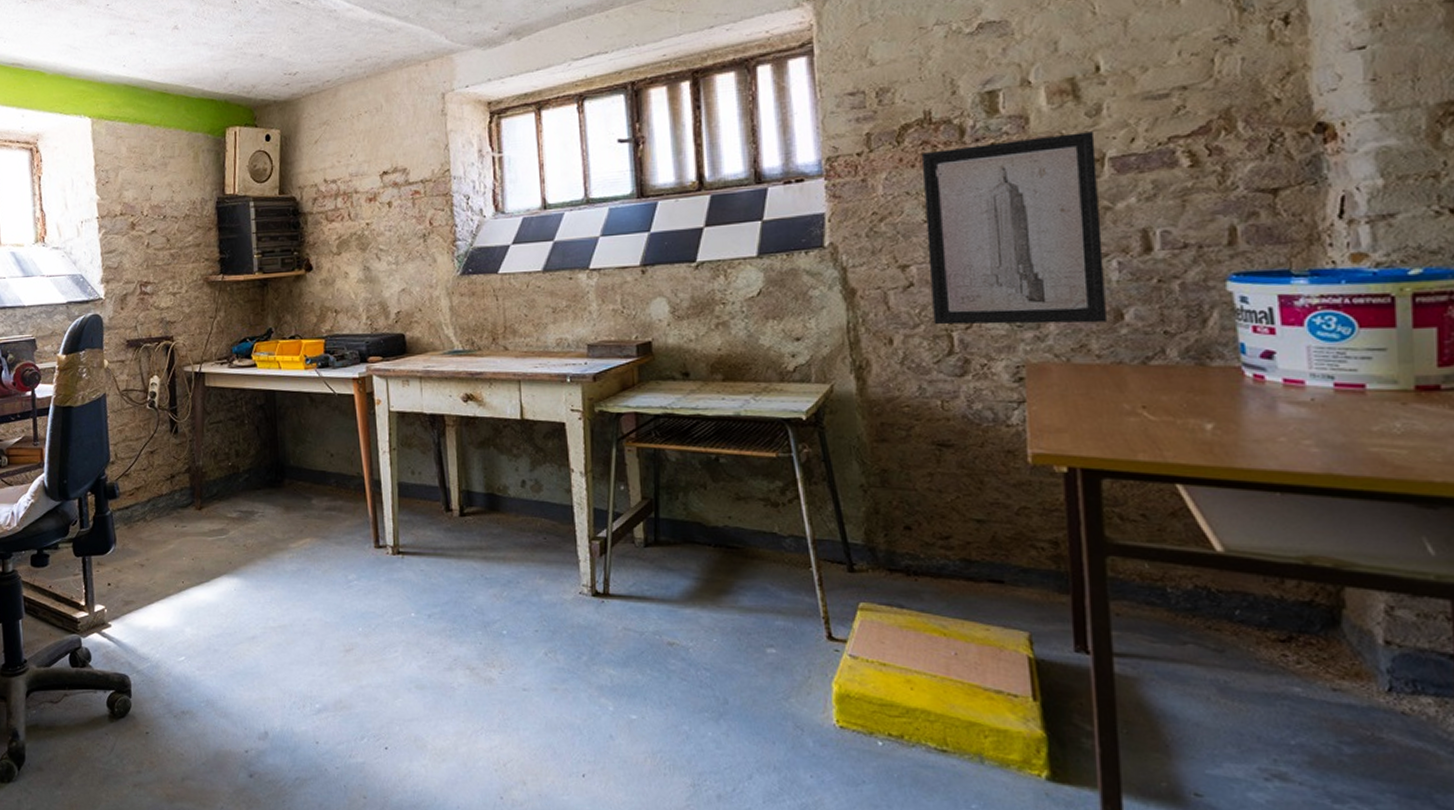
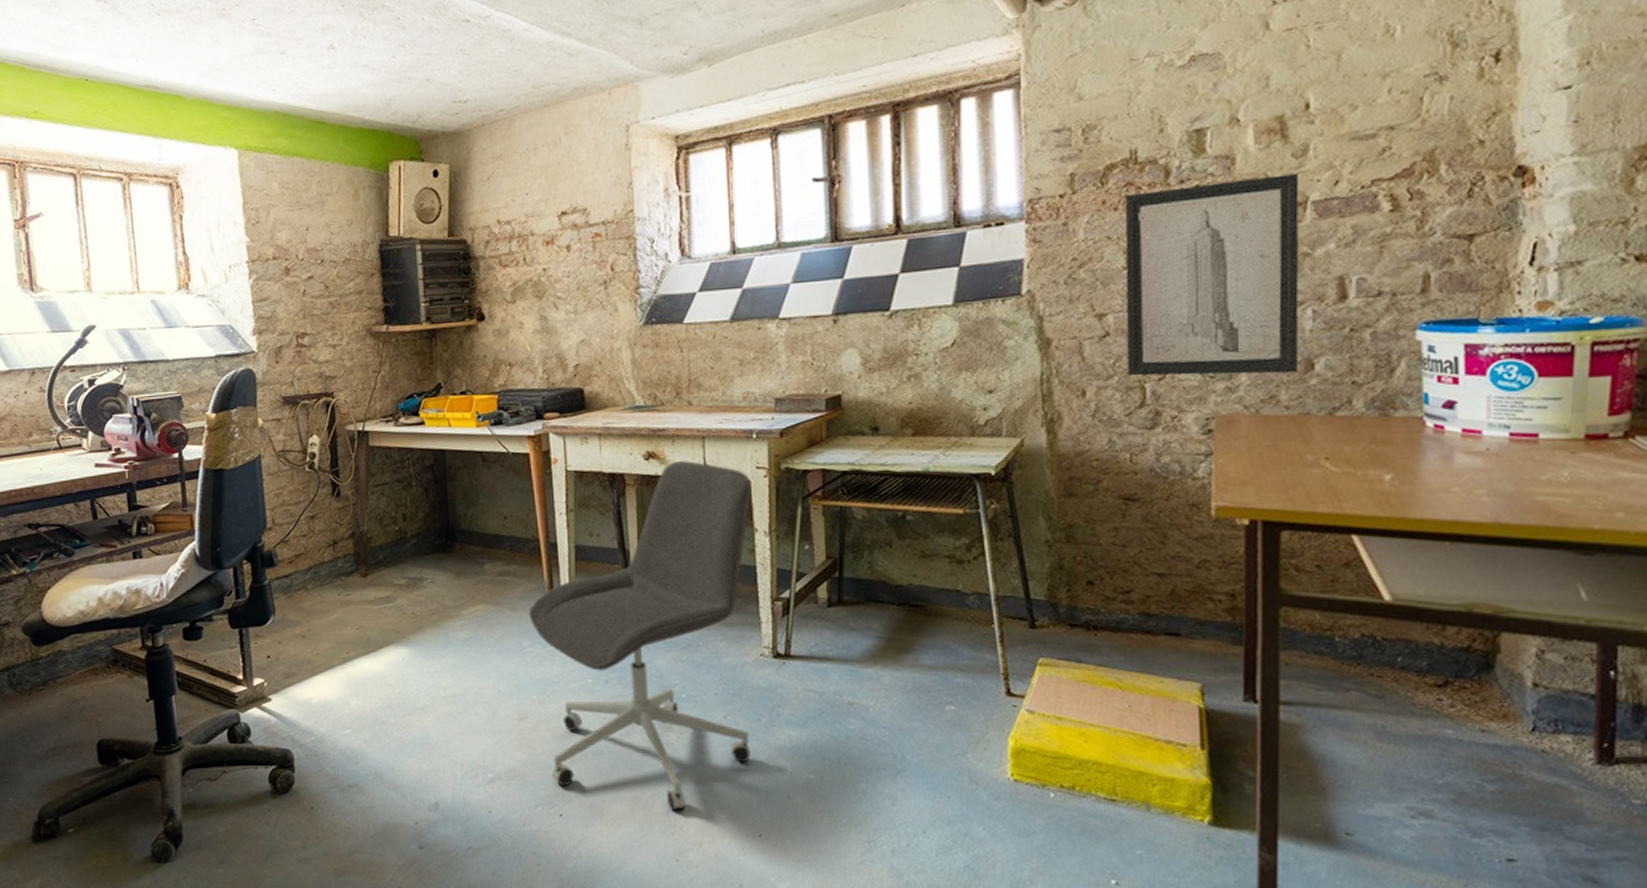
office chair: none [354,403,573,747] -> present [528,461,752,810]

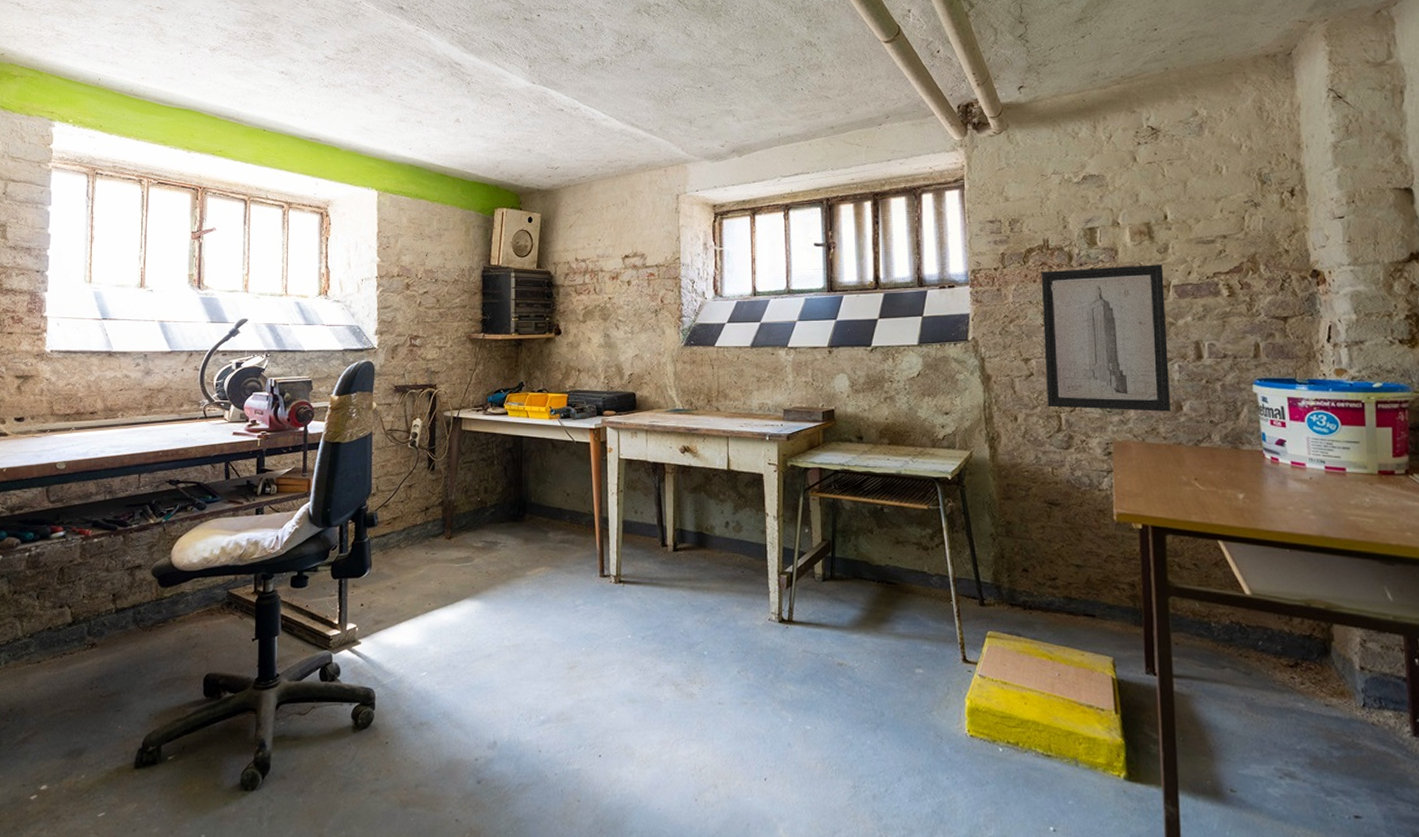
office chair: present [528,461,752,810] -> none [582,455,764,754]

